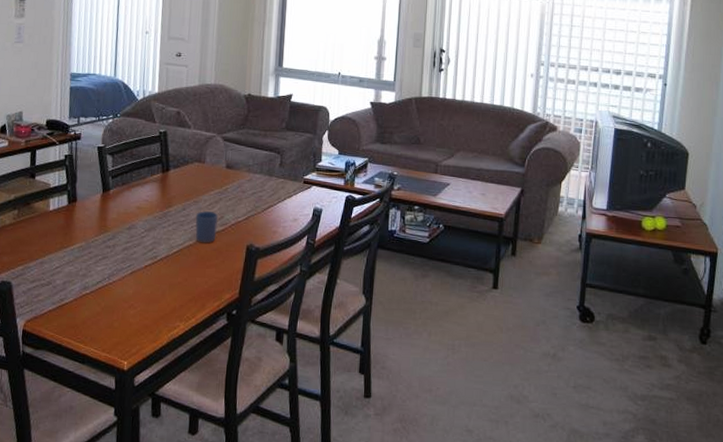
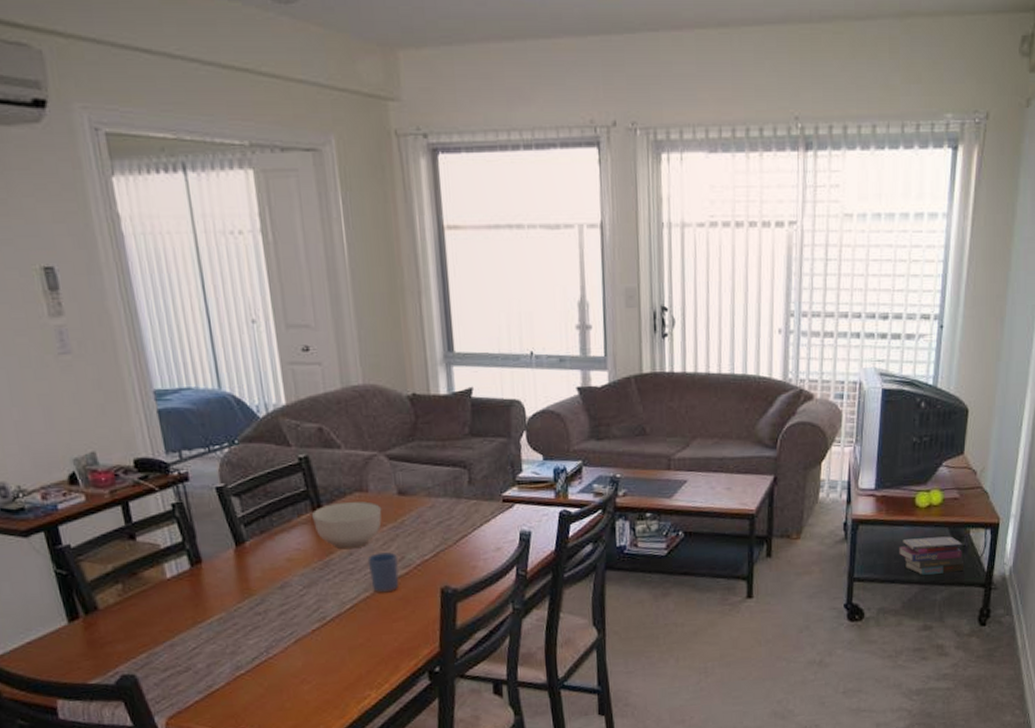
bowl: none [160,168,213,206] -> present [311,501,382,550]
books: none [627,256,686,291] -> present [899,536,965,576]

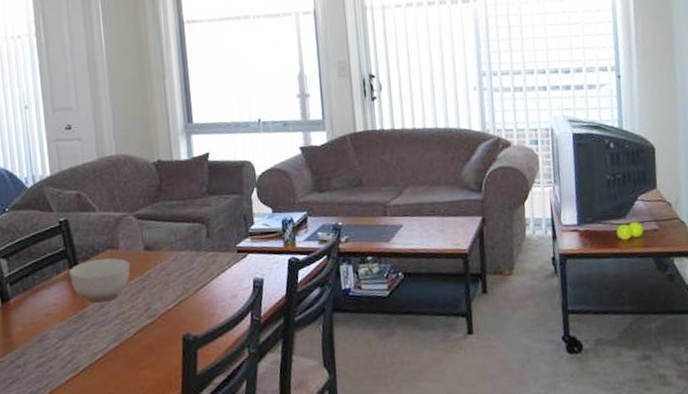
mug: present [367,552,399,593] -> none [117,303,145,343]
books: present [899,536,965,576] -> none [608,266,674,306]

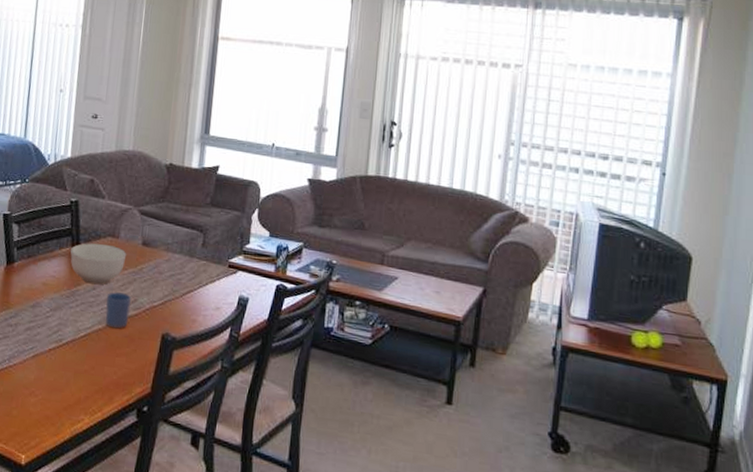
mug: none [117,303,145,343] -> present [105,292,131,329]

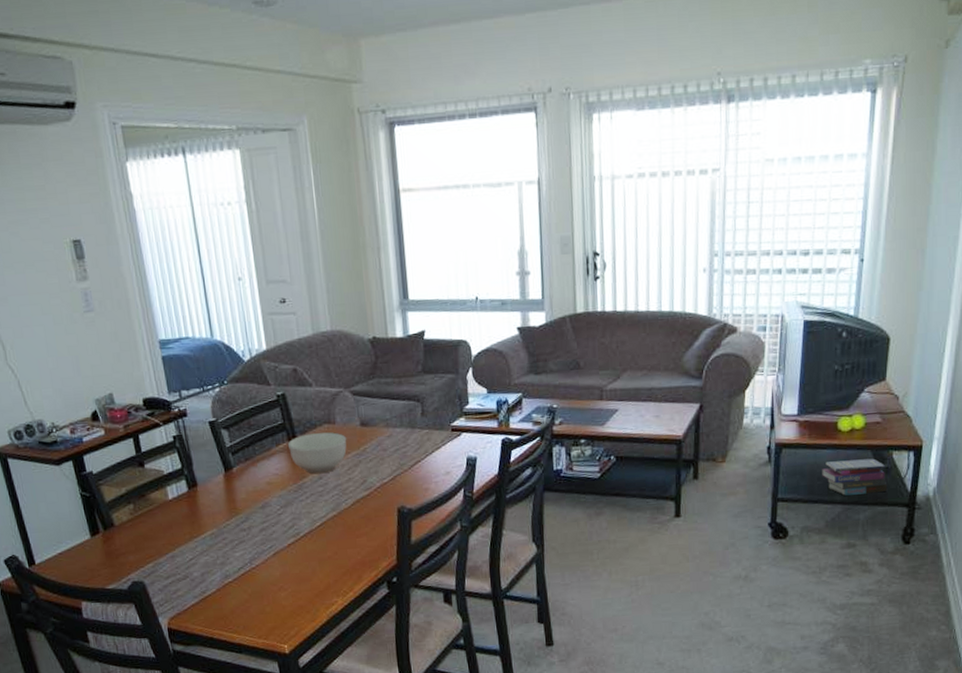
mug: present [105,292,131,329] -> none [334,476,362,512]
books: none [612,377,686,424] -> present [822,458,888,497]

